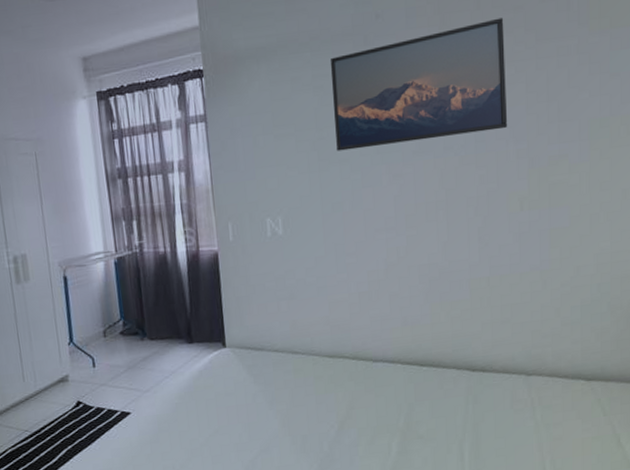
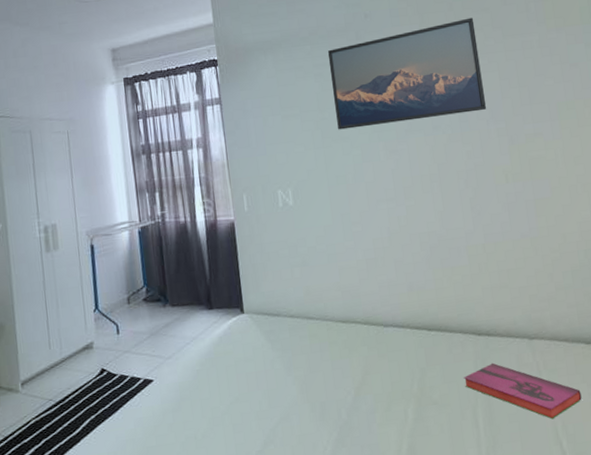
hardback book: none [452,398,575,454] -> present [463,362,582,420]

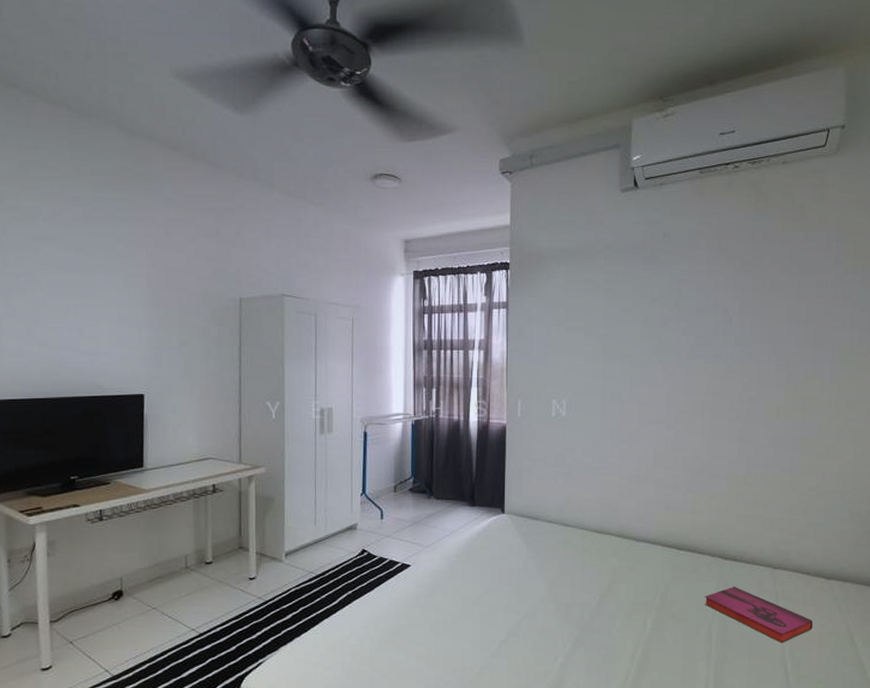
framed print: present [327,17,487,130] -> none [619,249,773,348]

